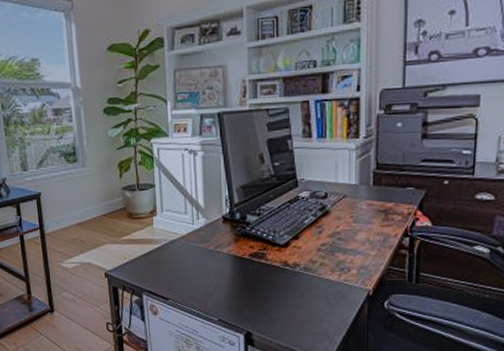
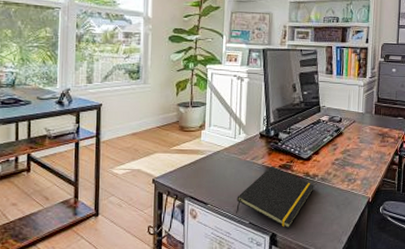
notepad: none [201,255,296,327] -> present [236,166,314,229]

